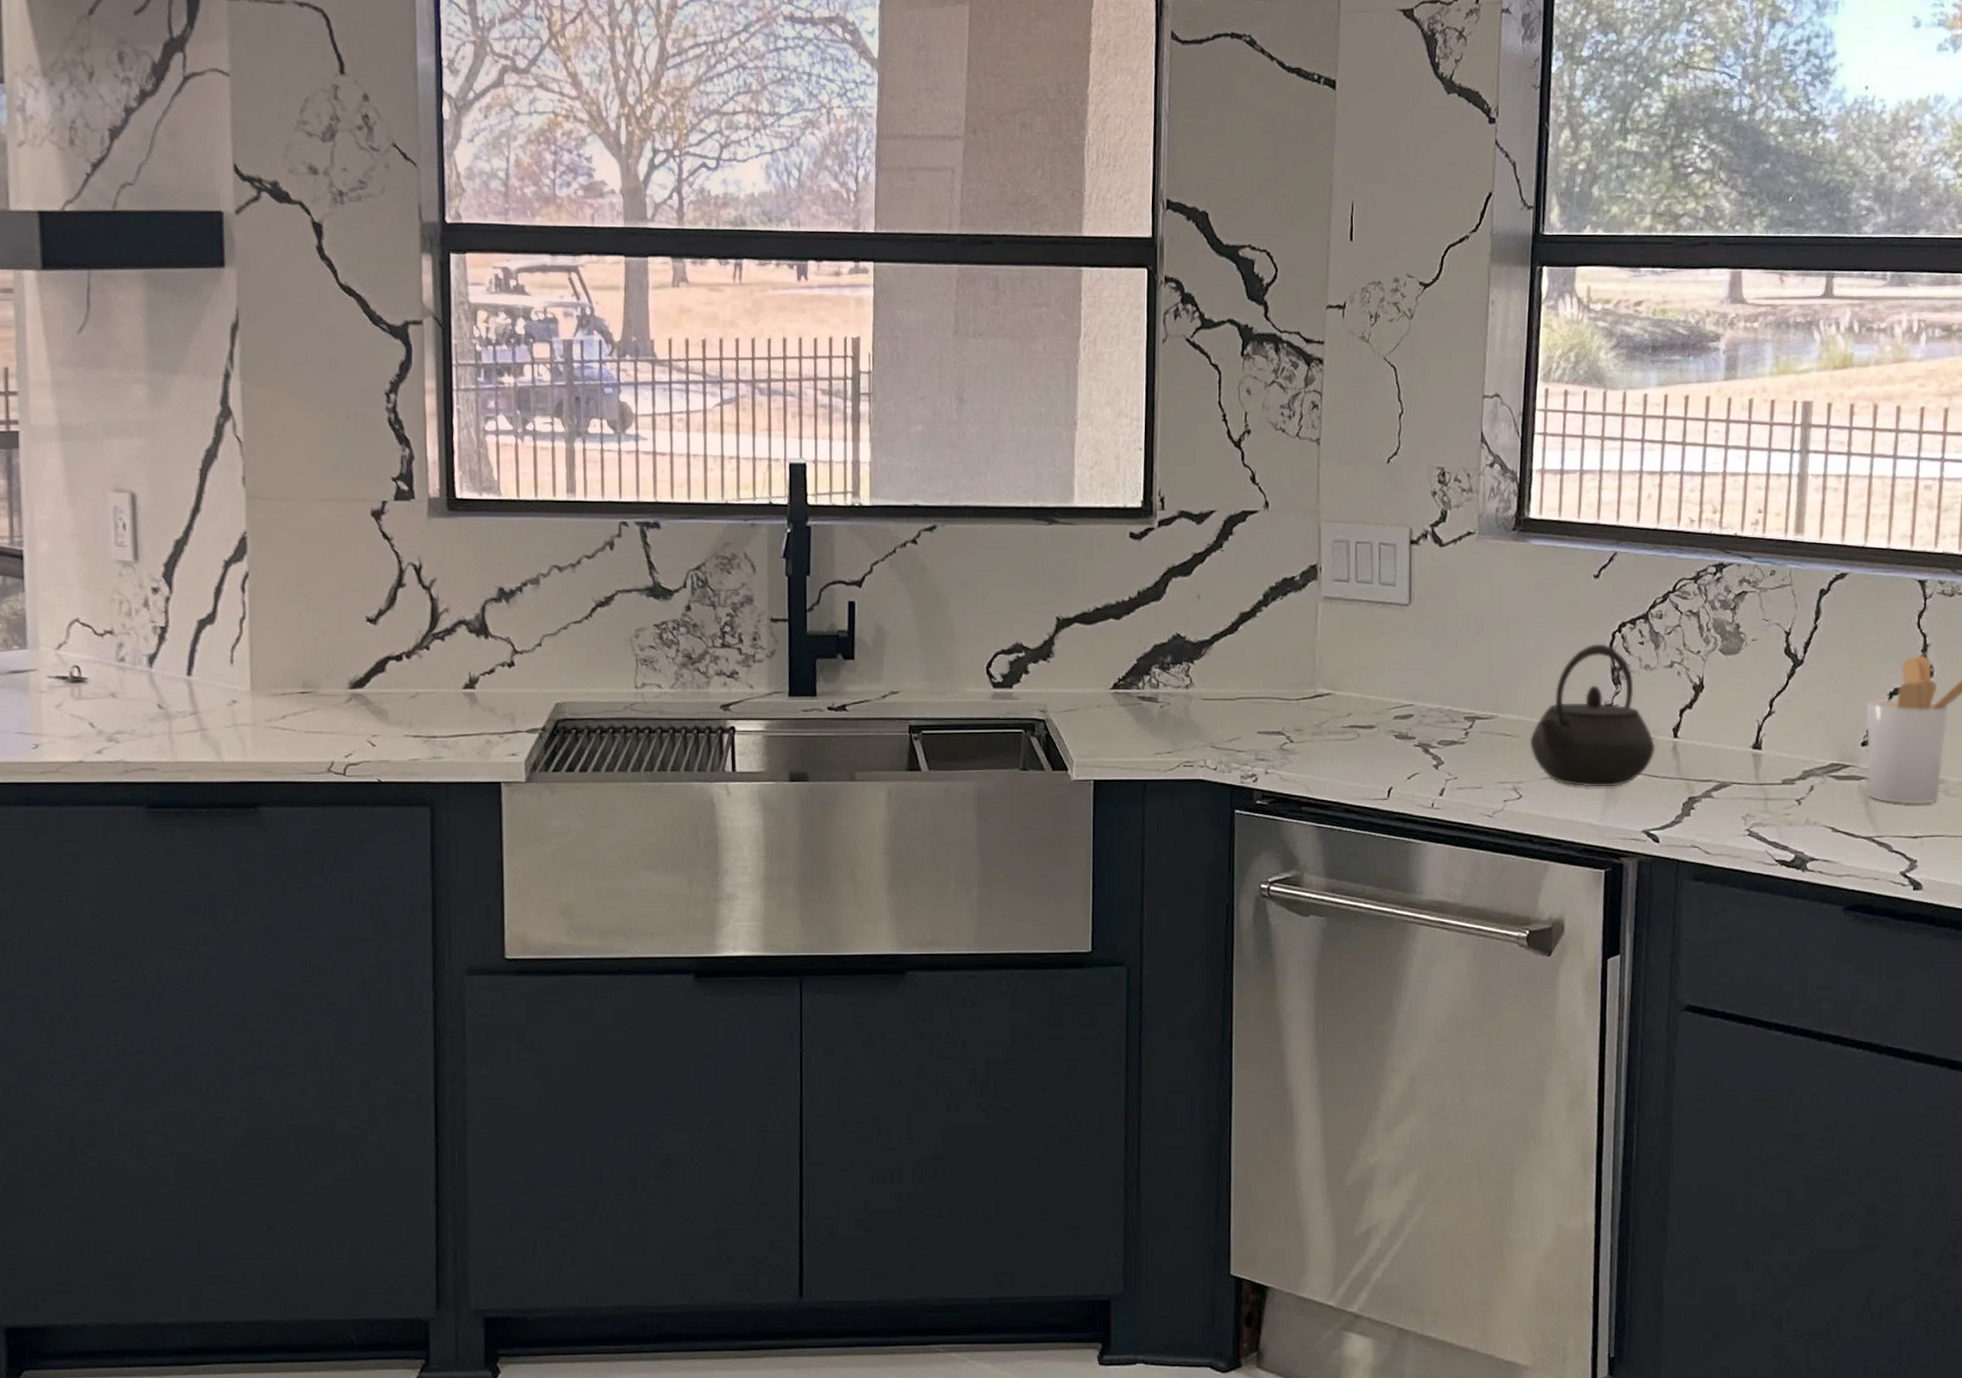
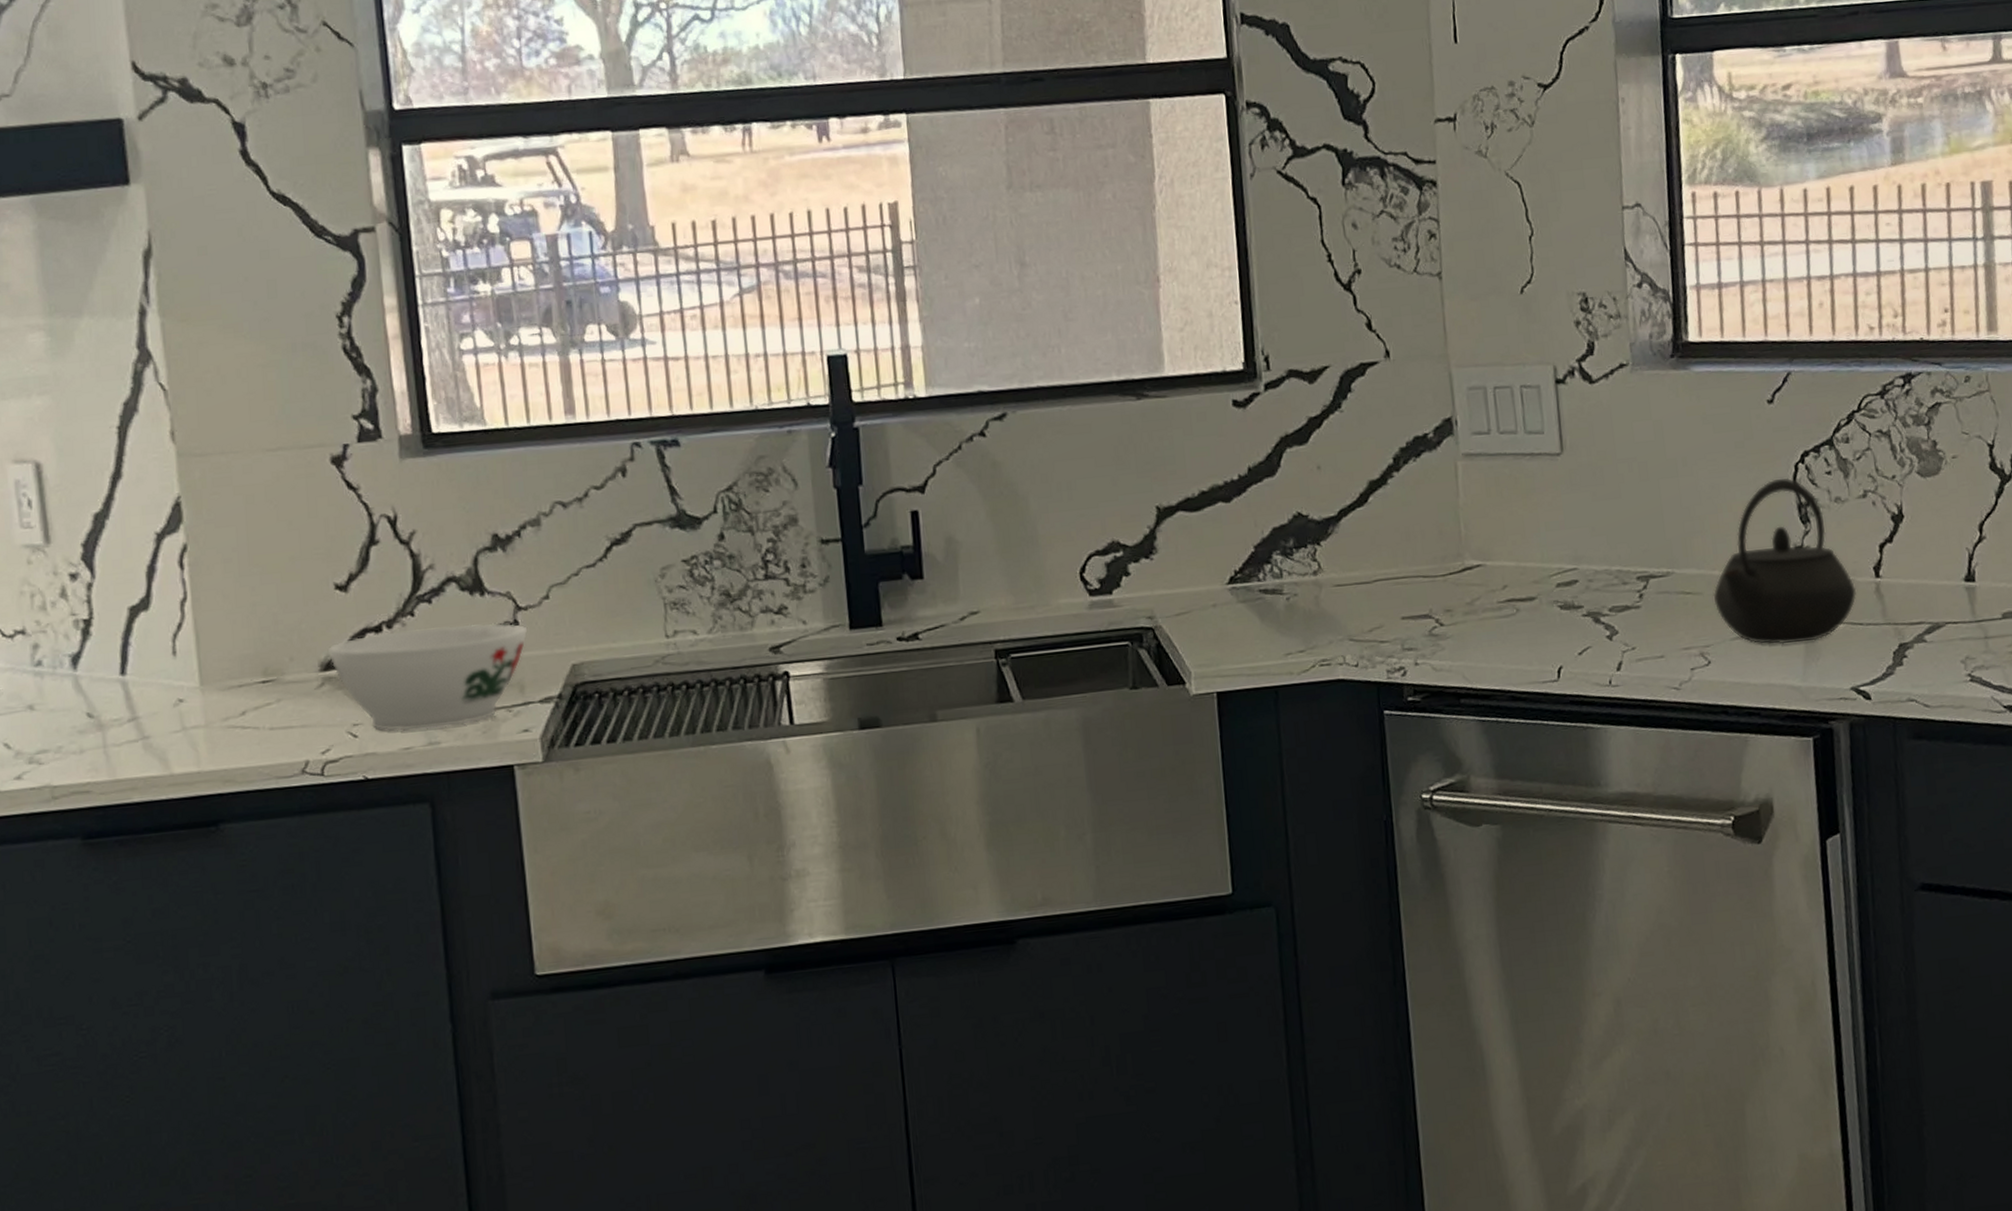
bowl: none [356,661,522,745] -> present [327,623,528,731]

